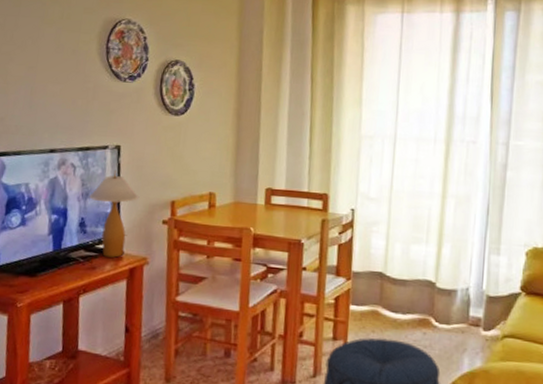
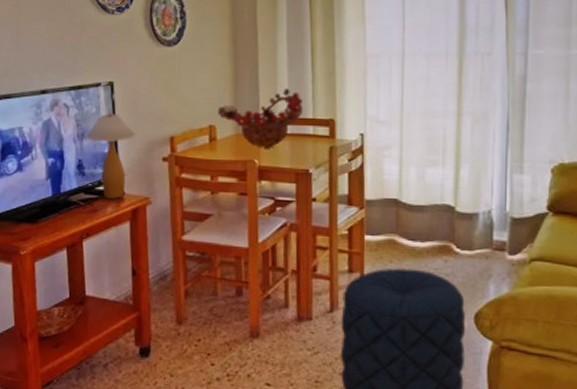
flower arrangement: none [218,162,300,218] -> present [218,88,304,149]

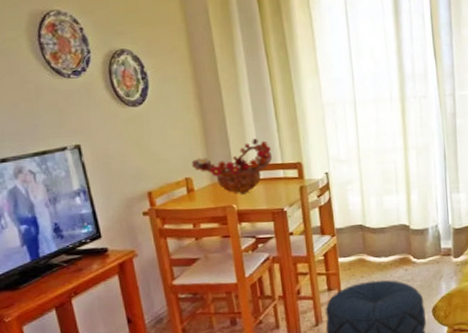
table lamp: present [85,107,137,199] -> none [58,170,113,257]

